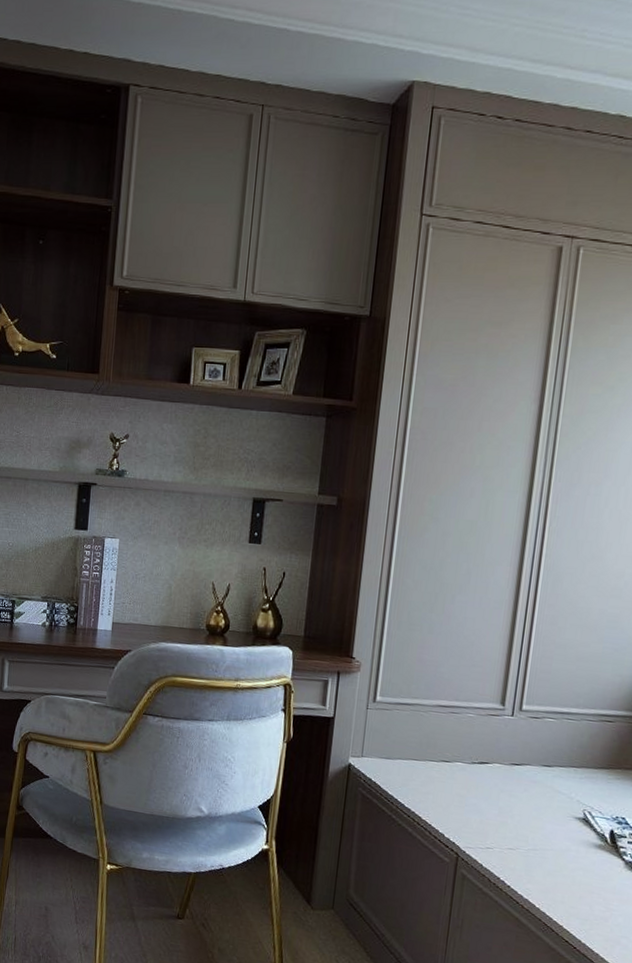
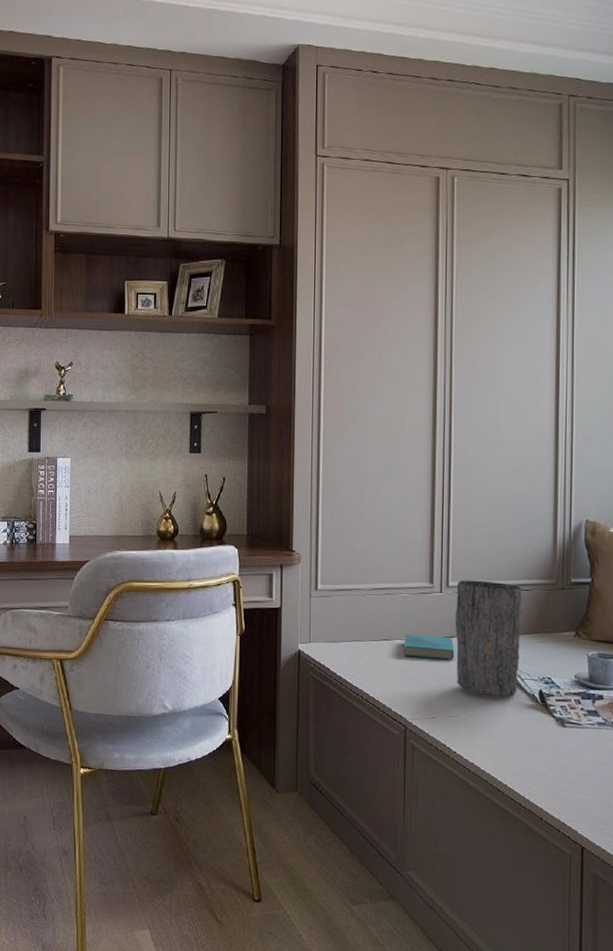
book: none [464,756,521,789] -> present [404,633,455,660]
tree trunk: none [519,704,605,833] -> present [455,580,522,696]

